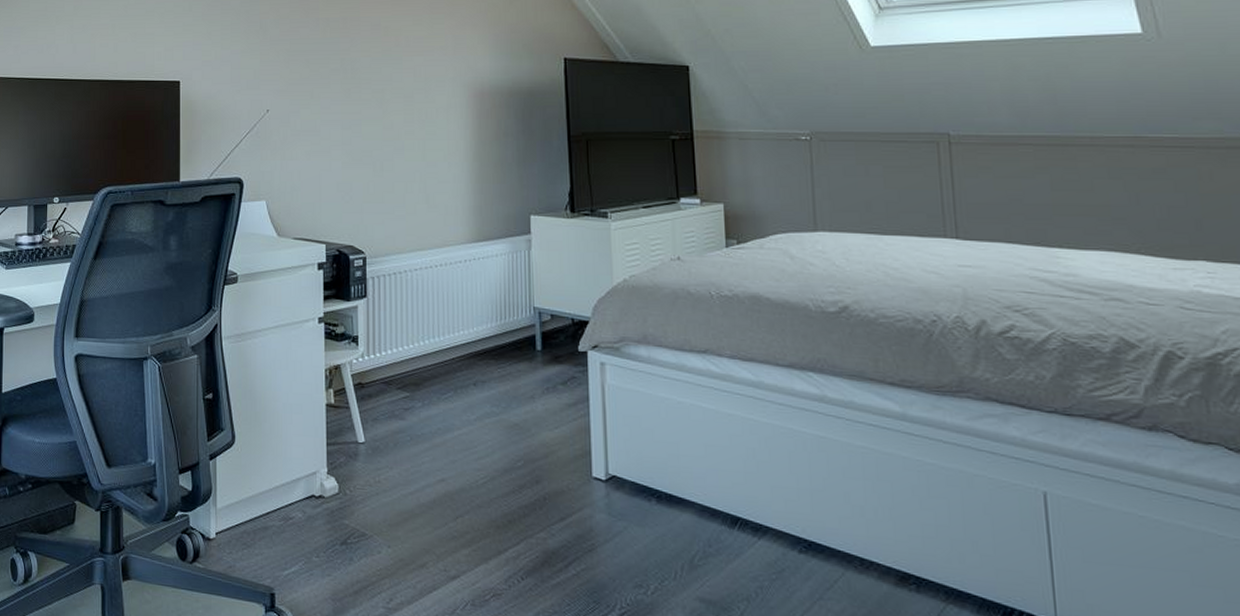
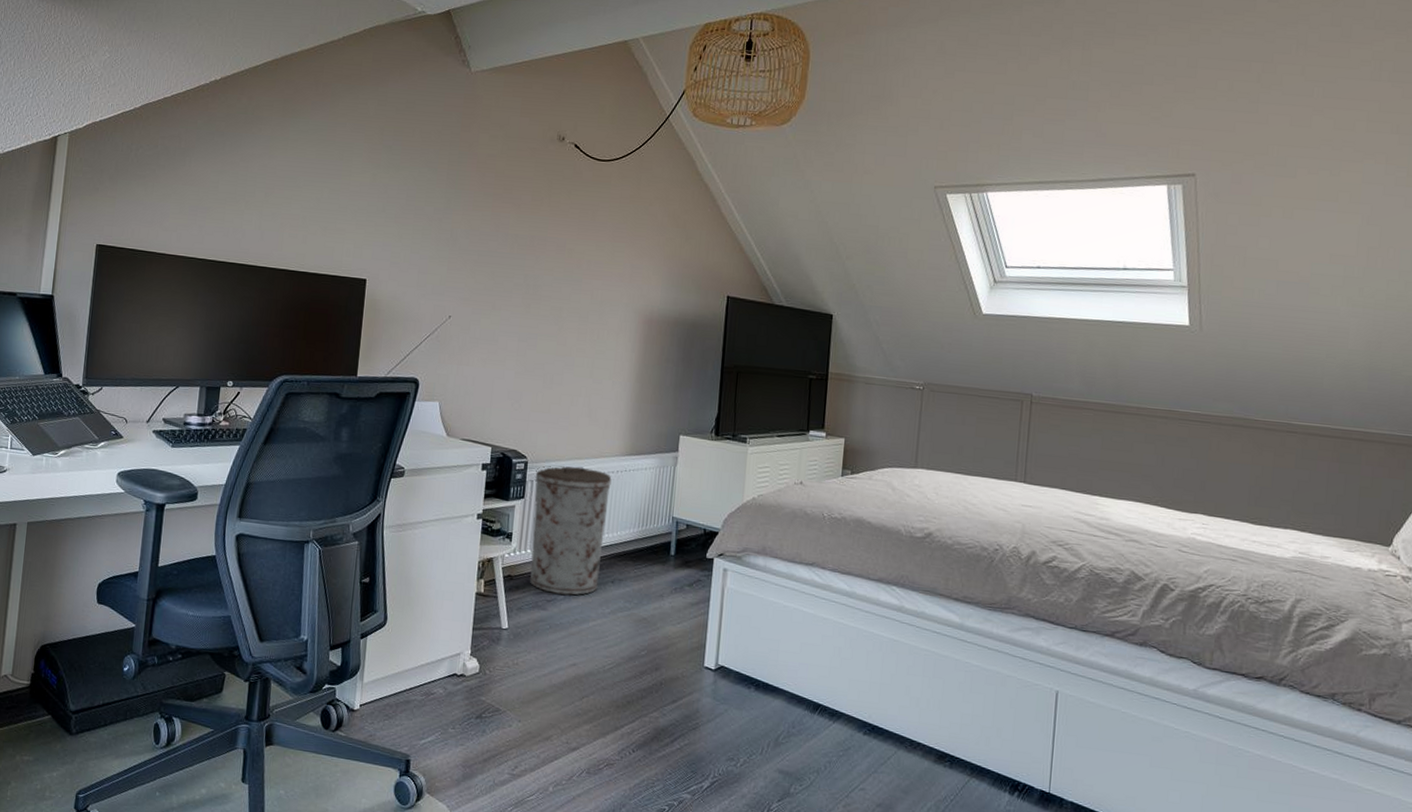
trash can: none [376,258,460,403] -> present [529,465,612,596]

